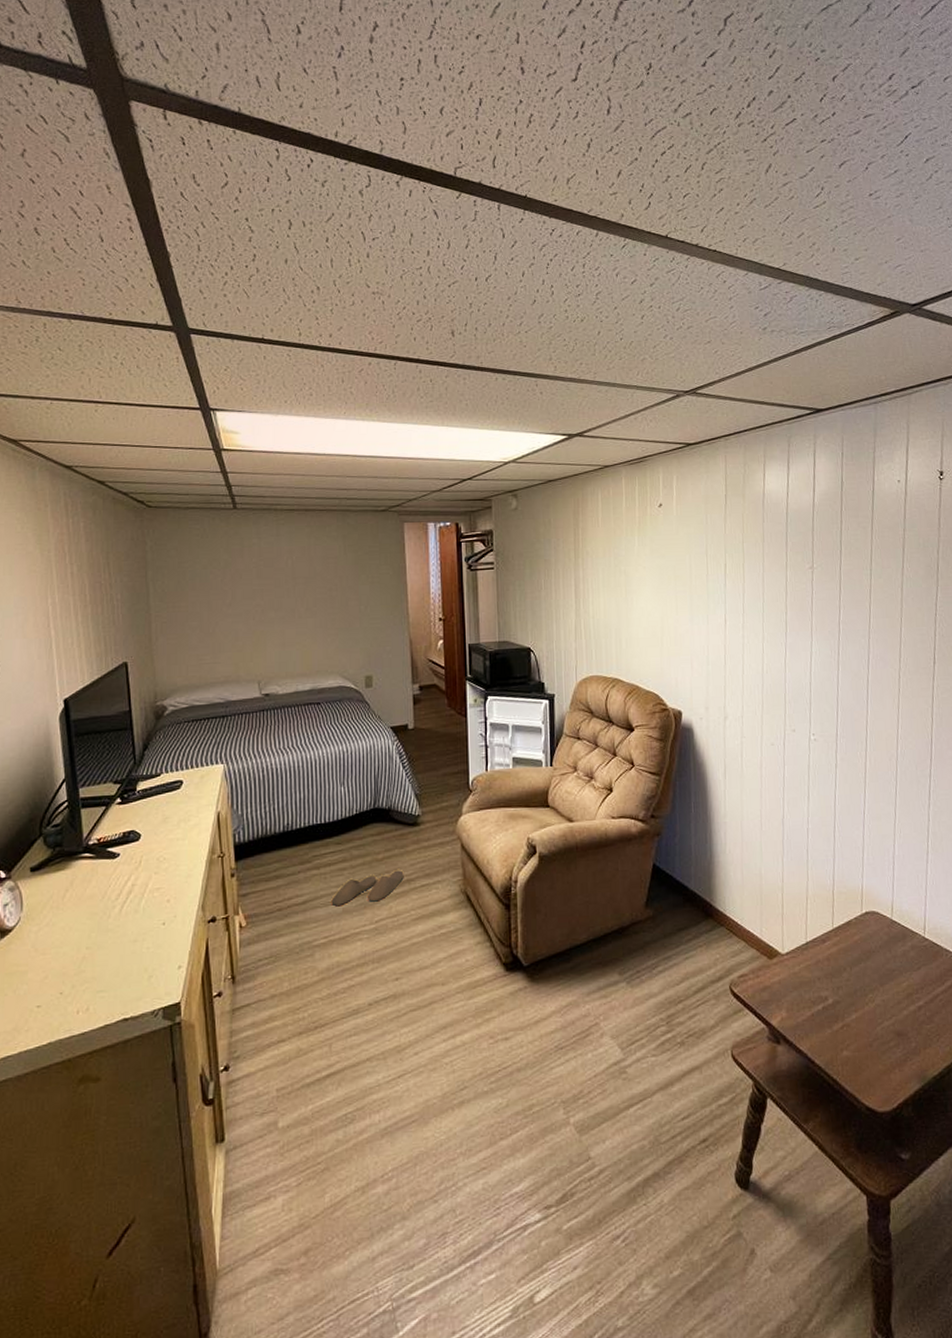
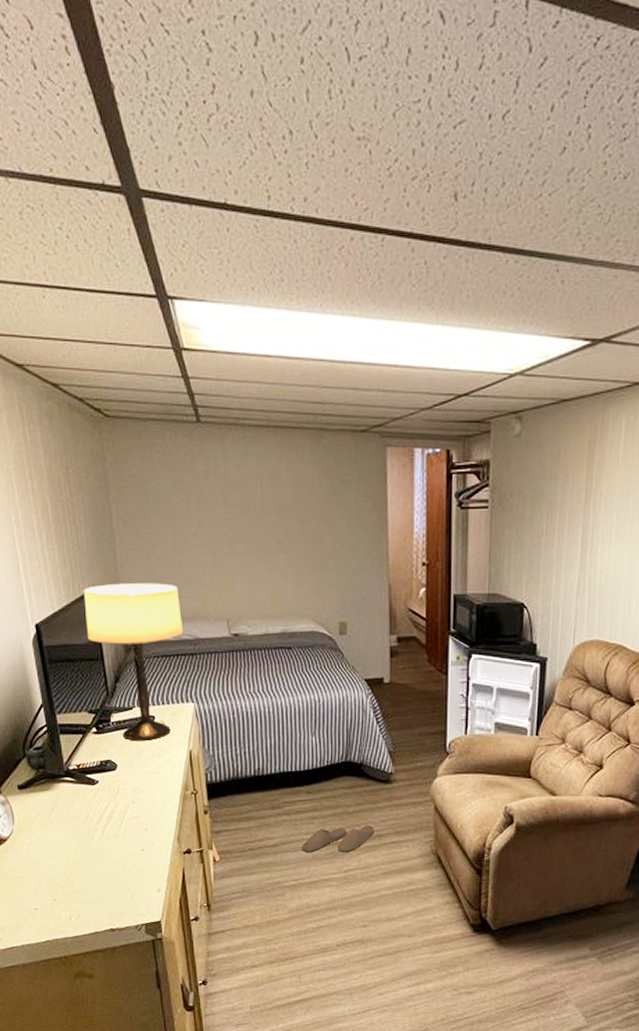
table lamp: none [116,651,215,808] -> present [83,582,184,742]

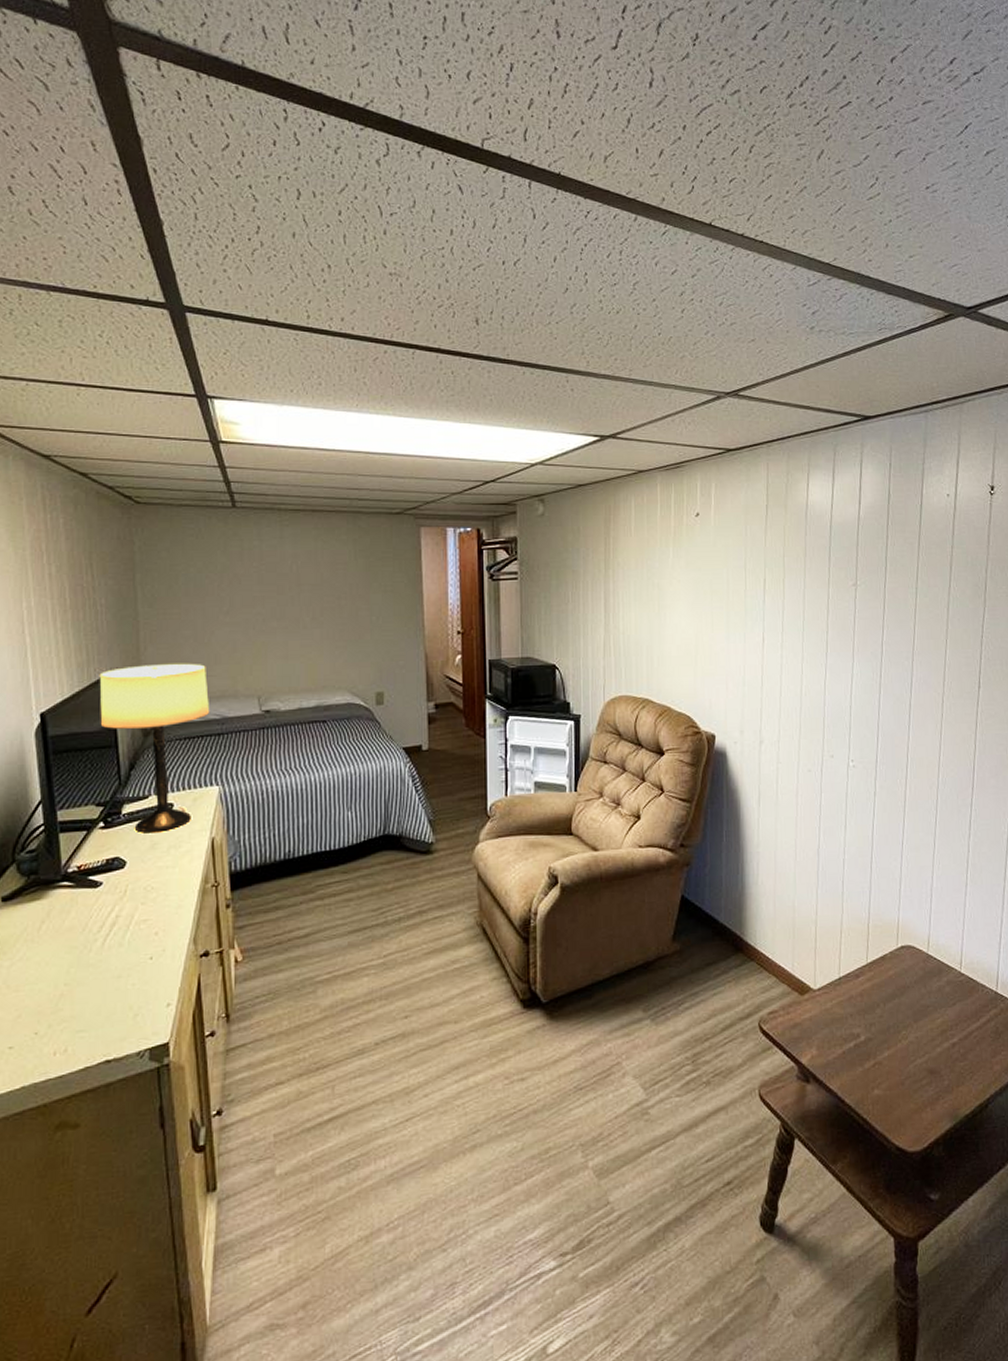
slippers: present [301,824,375,853] -> none [336,901,415,940]

